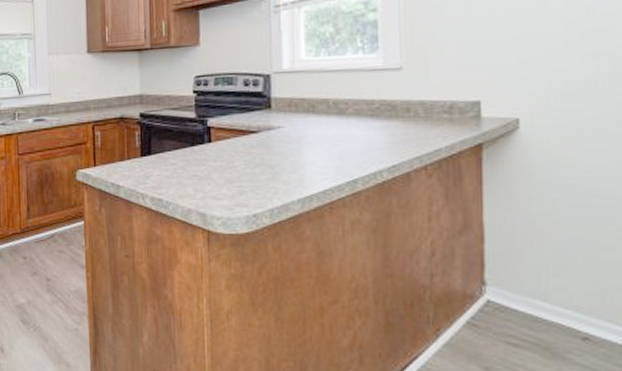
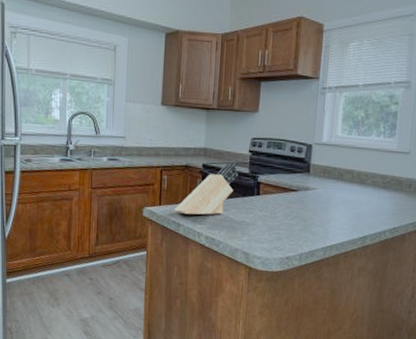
knife block: none [112,108,184,174] -> present [175,163,239,215]

